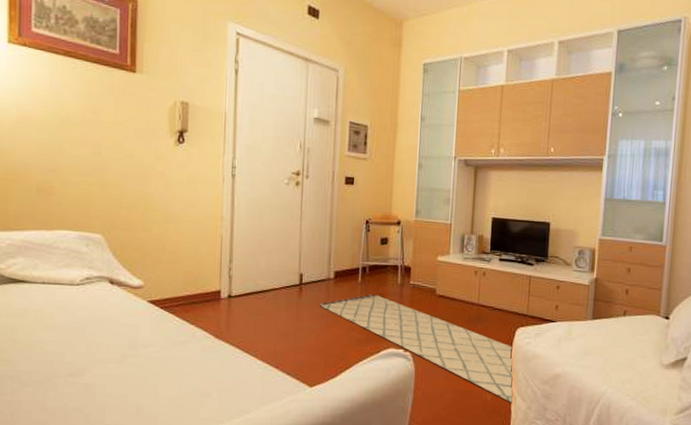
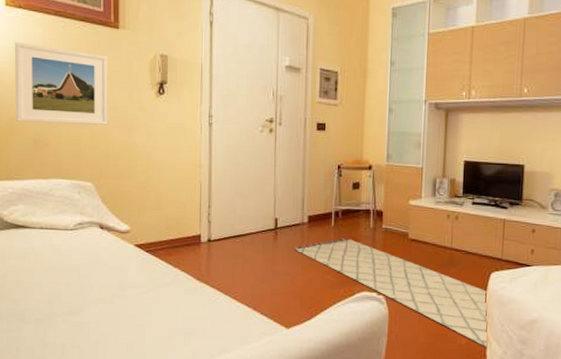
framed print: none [16,82,123,174] -> present [15,42,108,125]

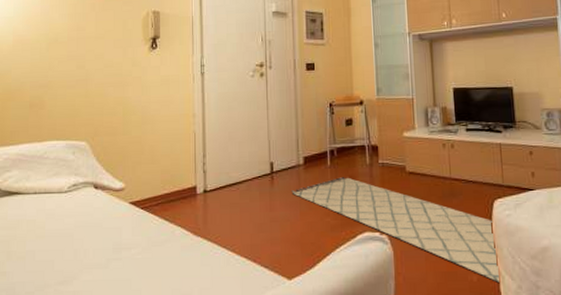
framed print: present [15,42,108,125] -> none [12,11,103,87]

